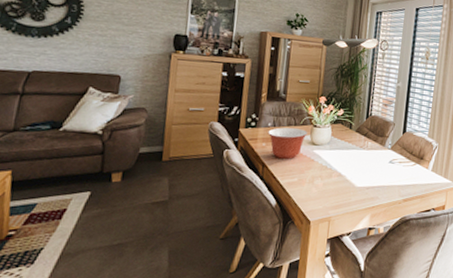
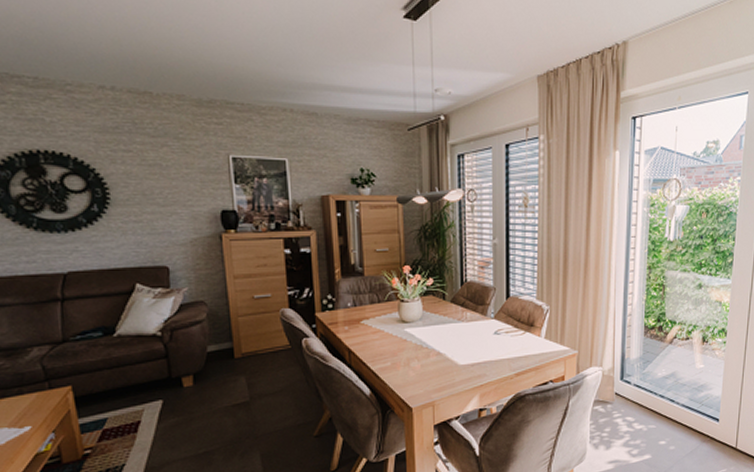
mixing bowl: present [268,127,308,159] -> none [348,306,395,342]

